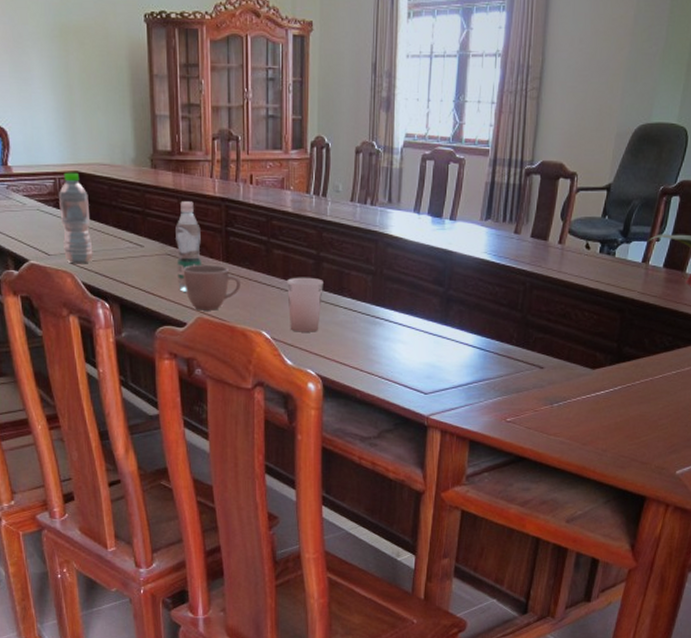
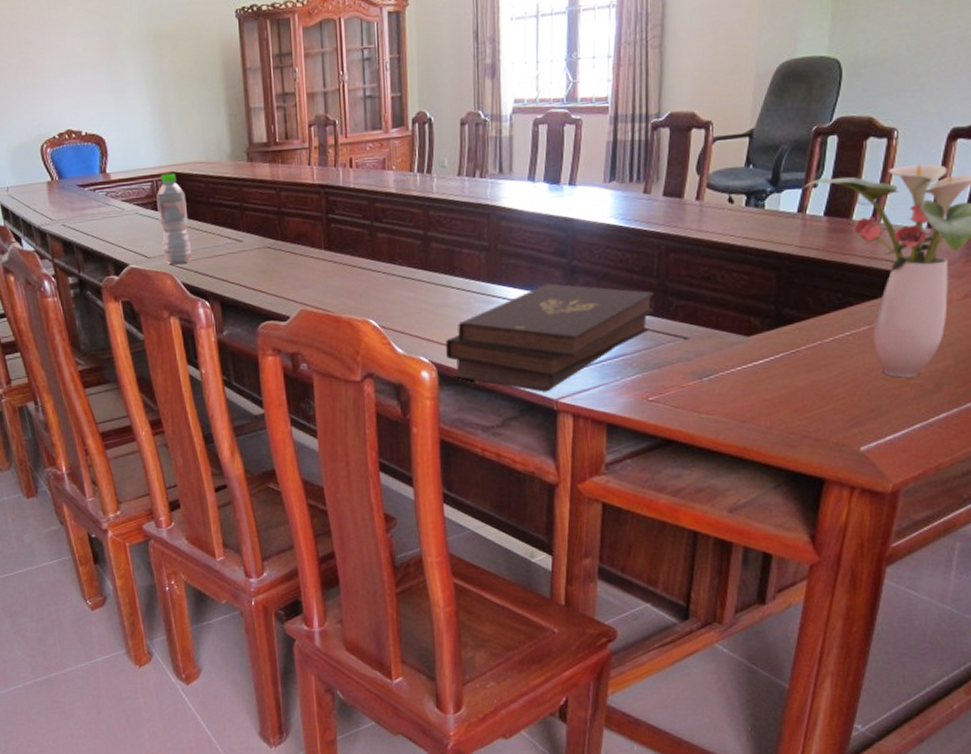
bottle: present [176,201,202,292] -> none [274,191,304,285]
cup: present [183,264,241,311] -> none [284,253,344,303]
cup: present [287,277,323,332] -> none [394,258,433,318]
book: none [330,310,517,409] -> present [445,283,654,392]

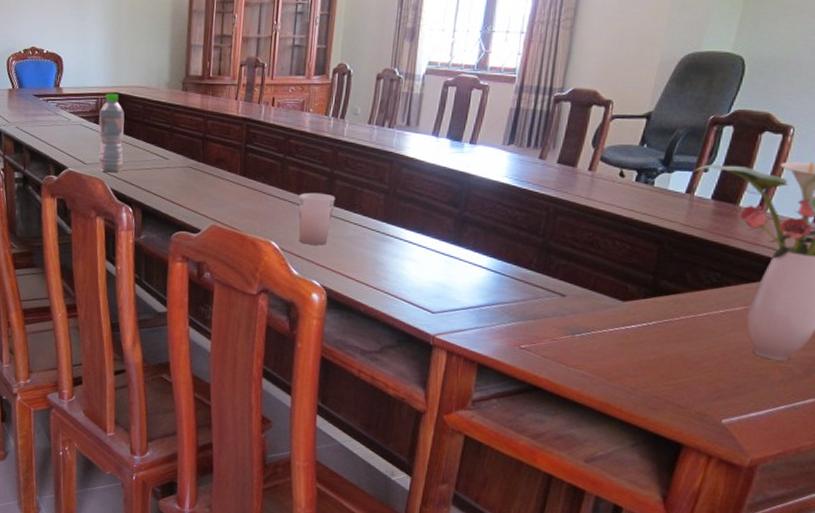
cup: none [394,258,433,318] -> present [298,192,335,245]
book: present [445,283,654,392] -> none [336,229,538,327]

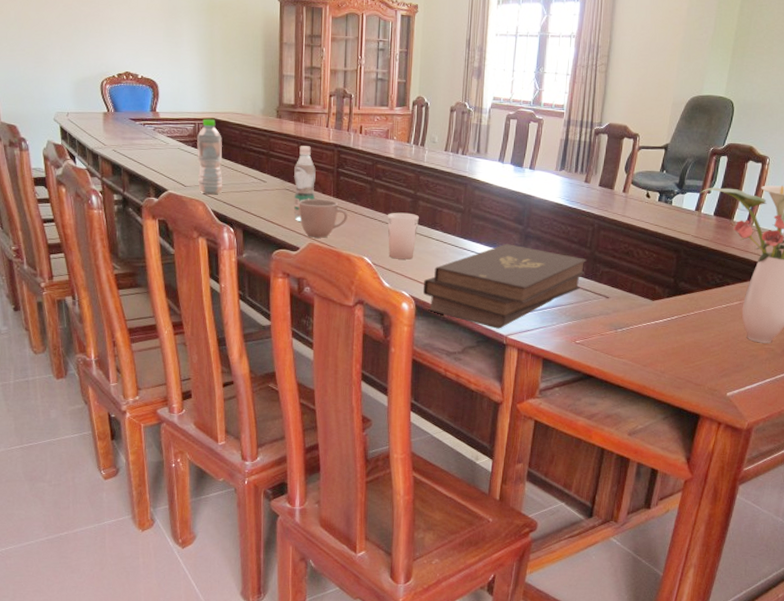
bottle: none [196,120,222,201] -> present [293,146,316,221]
cup: none [201,176,255,220] -> present [298,198,348,238]
book: none [336,229,538,327] -> present [422,244,587,329]

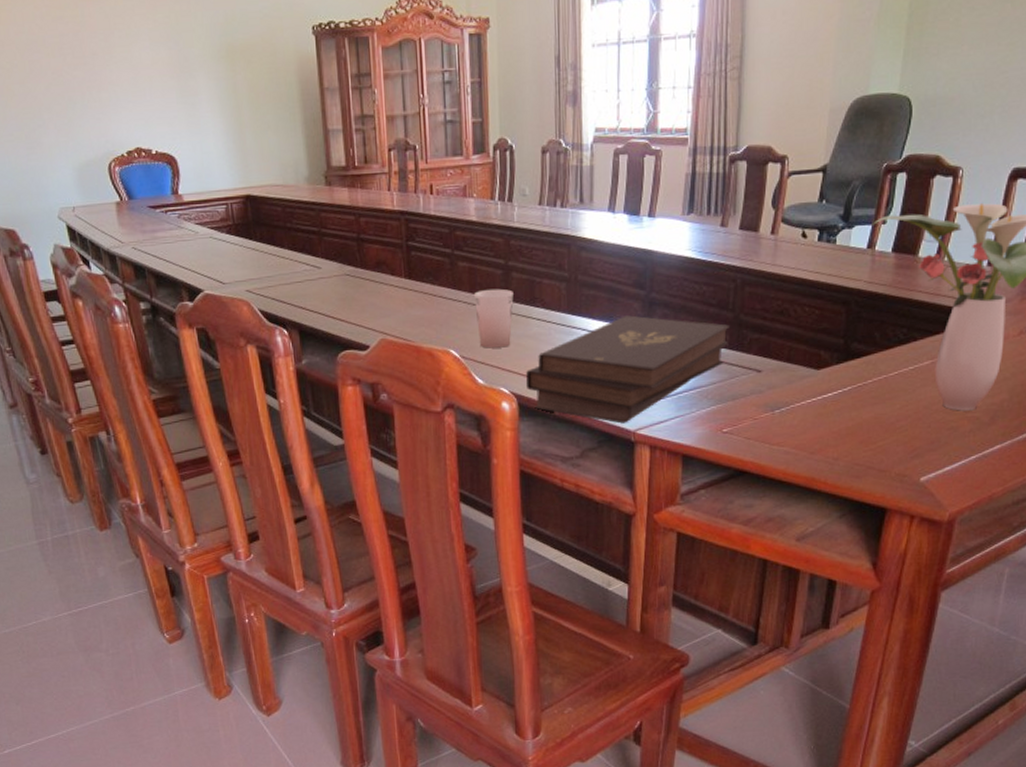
water bottle: present [197,118,223,195] -> none [231,196,269,291]
bottle: present [293,146,316,221] -> none [354,217,384,313]
cup: present [298,198,348,238] -> none [363,281,425,332]

